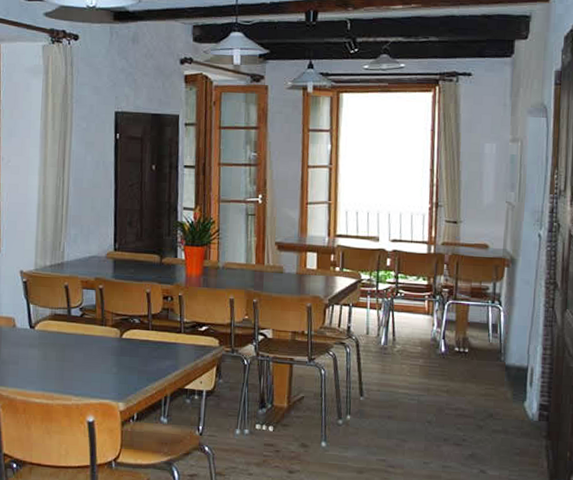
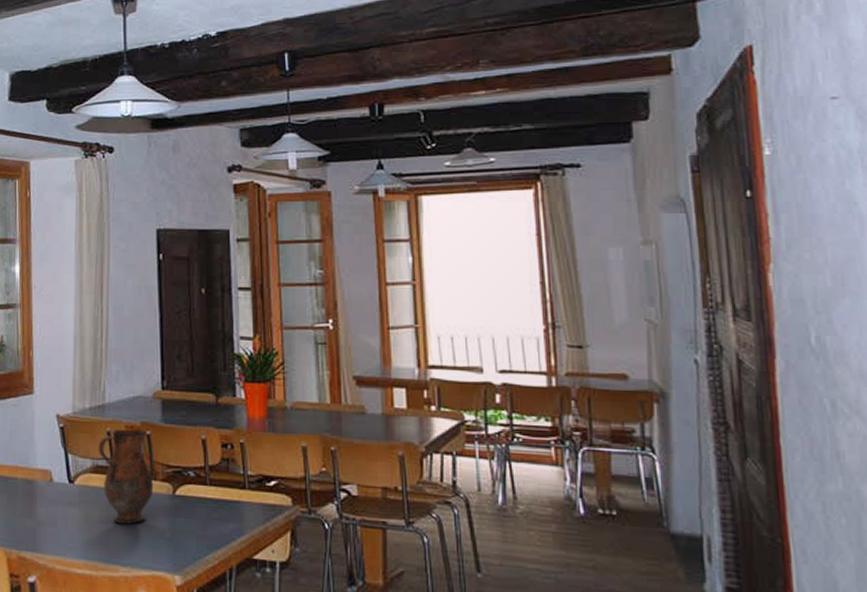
pitcher: none [56,283,104,362] -> present [98,429,154,525]

